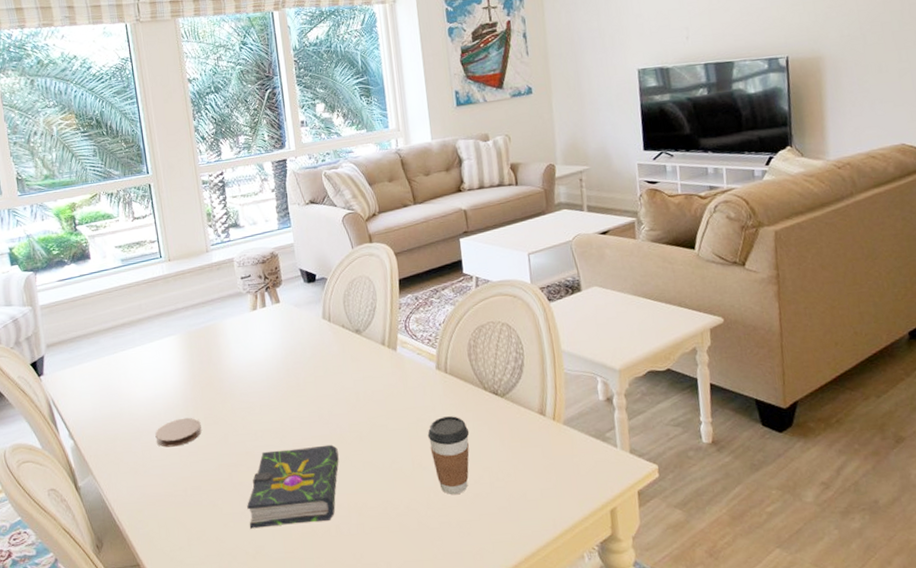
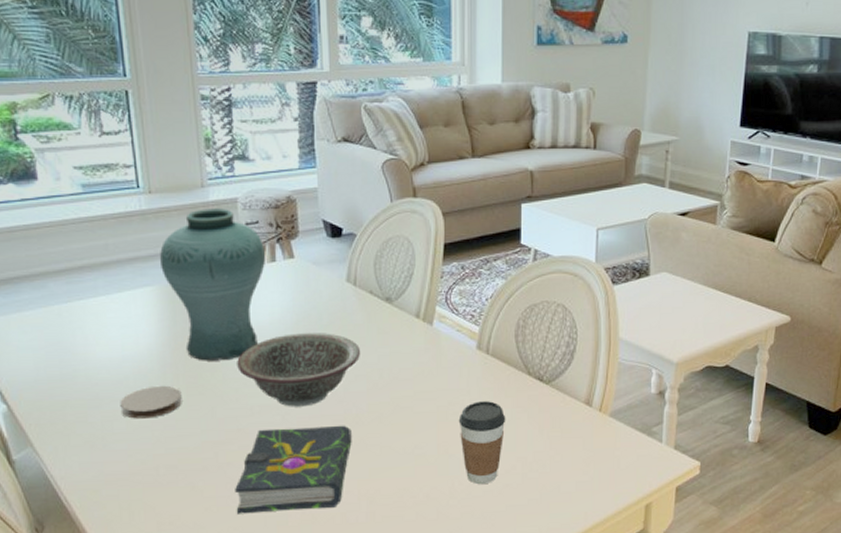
vase: none [179,267,258,395] -> present [160,209,265,361]
decorative bowl: none [241,364,340,431] -> present [237,333,361,407]

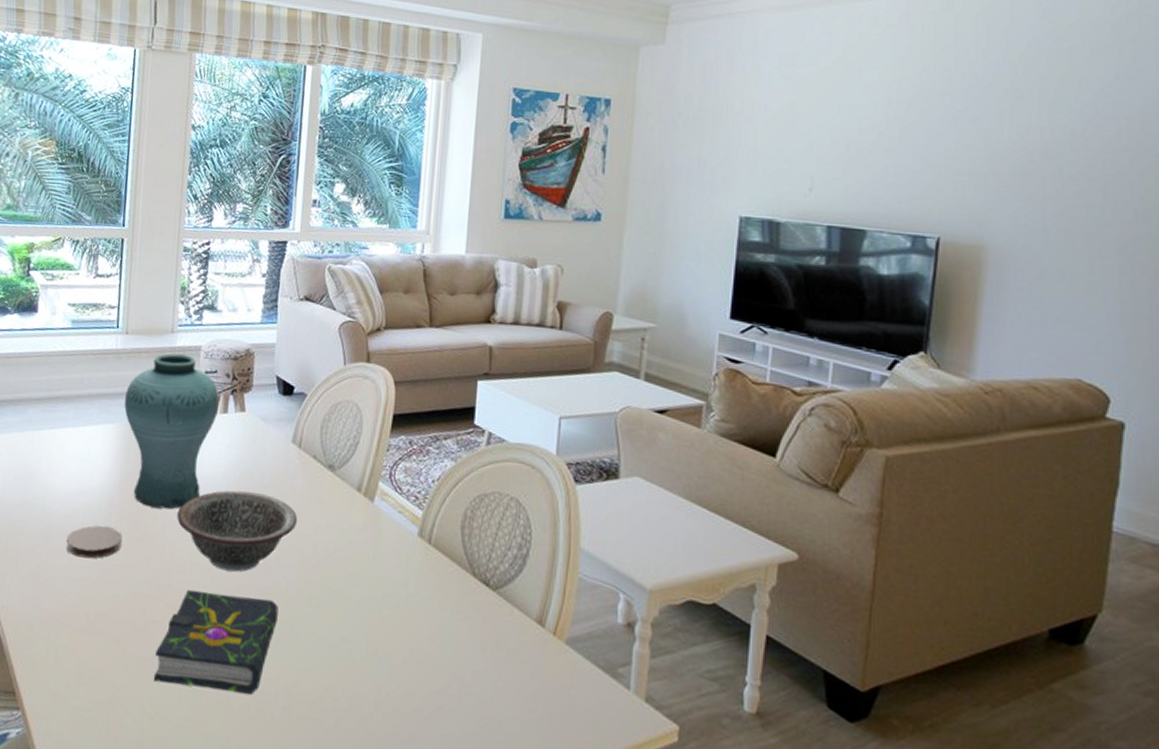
coffee cup: present [458,401,506,485] -> none [391,597,445,701]

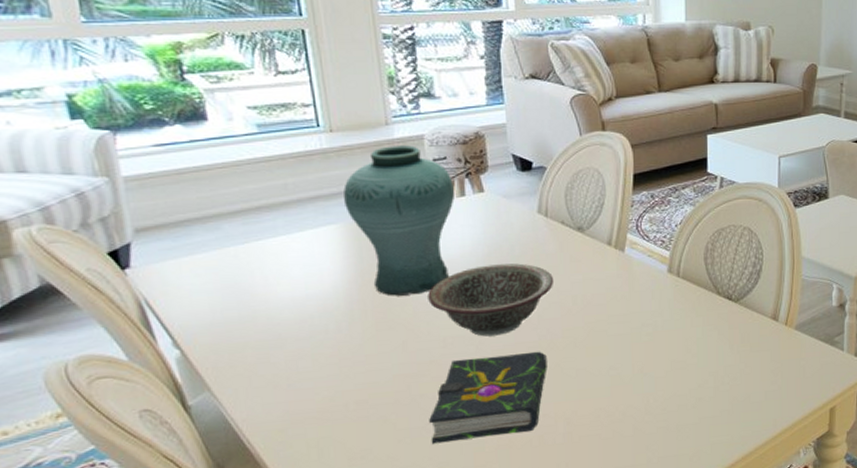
coaster: present [66,525,123,559] -> none [305,322,371,357]

